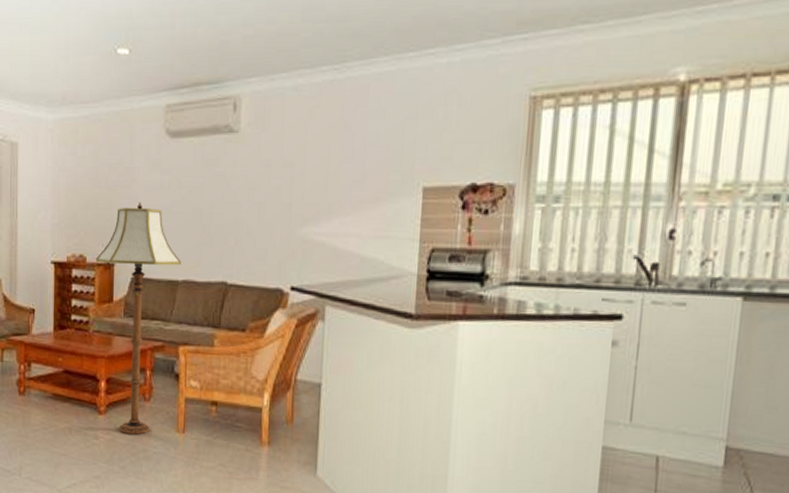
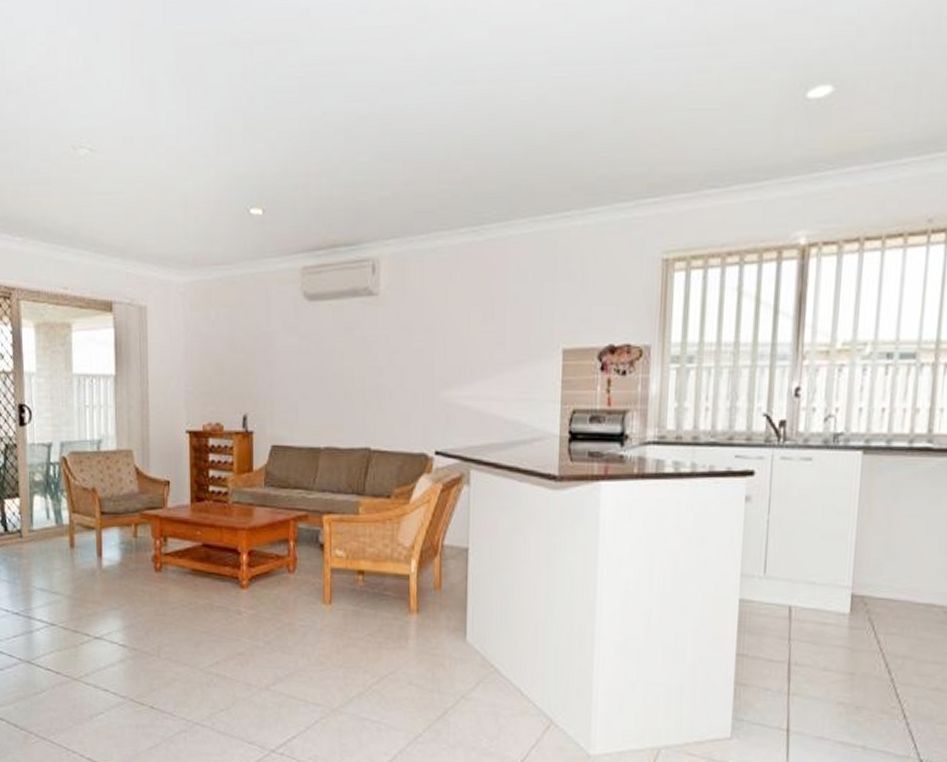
floor lamp: present [95,201,182,435] -> none [233,367,324,608]

